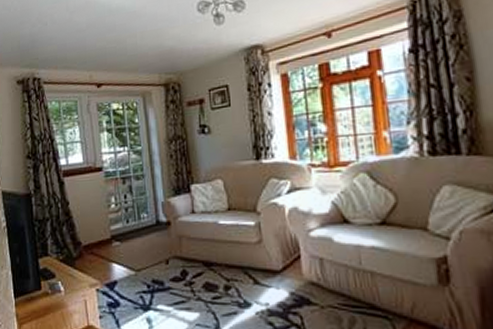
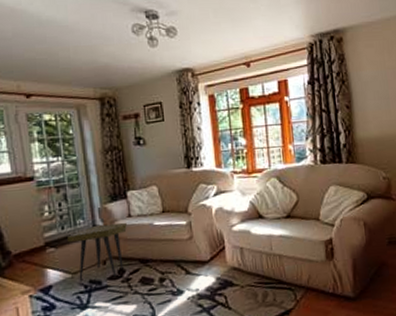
side table: none [132,220,190,281] -> present [68,223,127,282]

